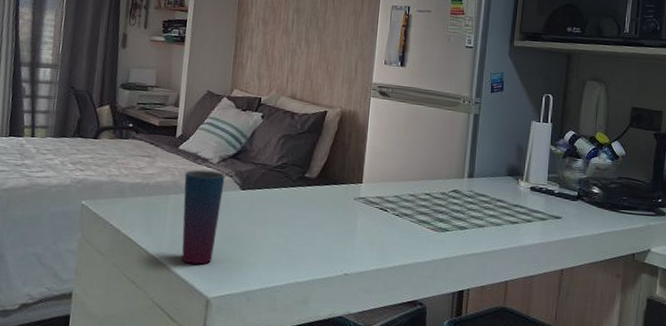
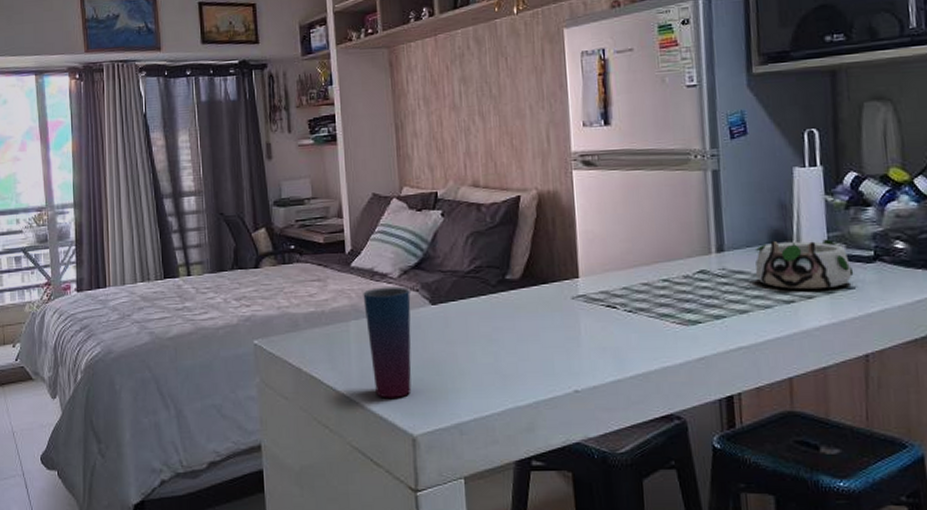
bowl: none [493,174,562,216] -> present [755,239,854,290]

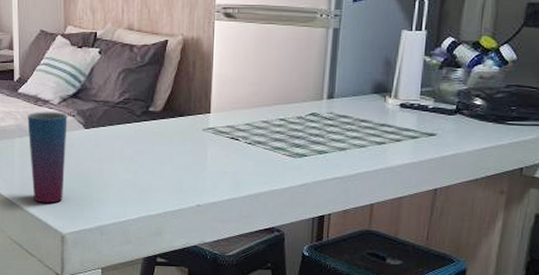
bowl: present [755,239,854,290] -> none [356,91,437,134]

